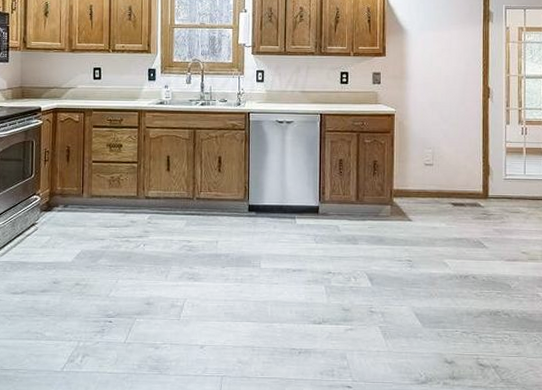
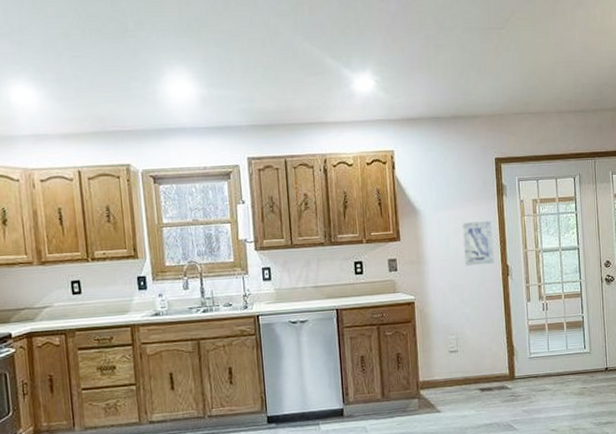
wall art: none [446,44,476,86] -> present [461,221,494,266]

